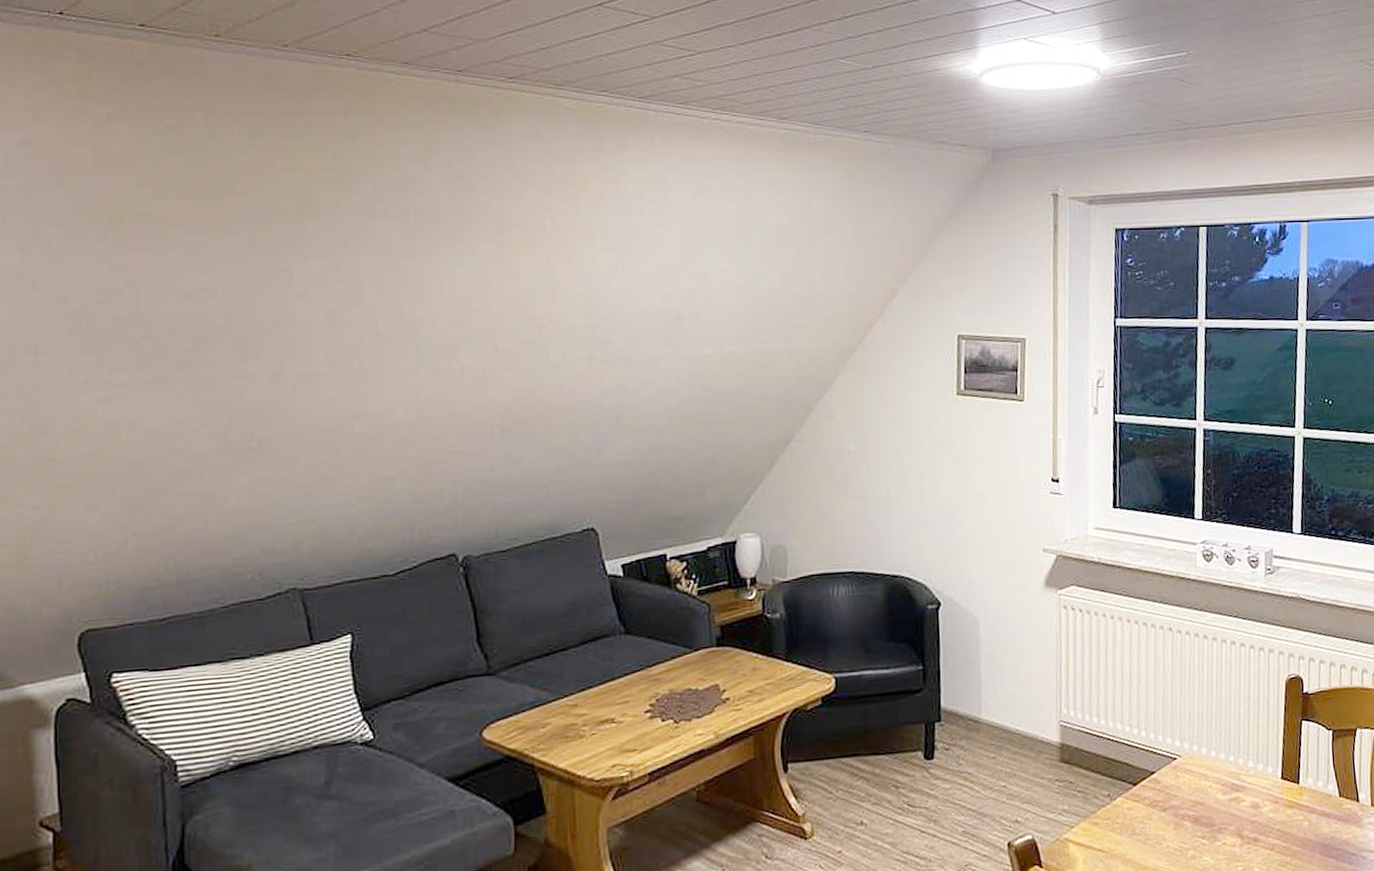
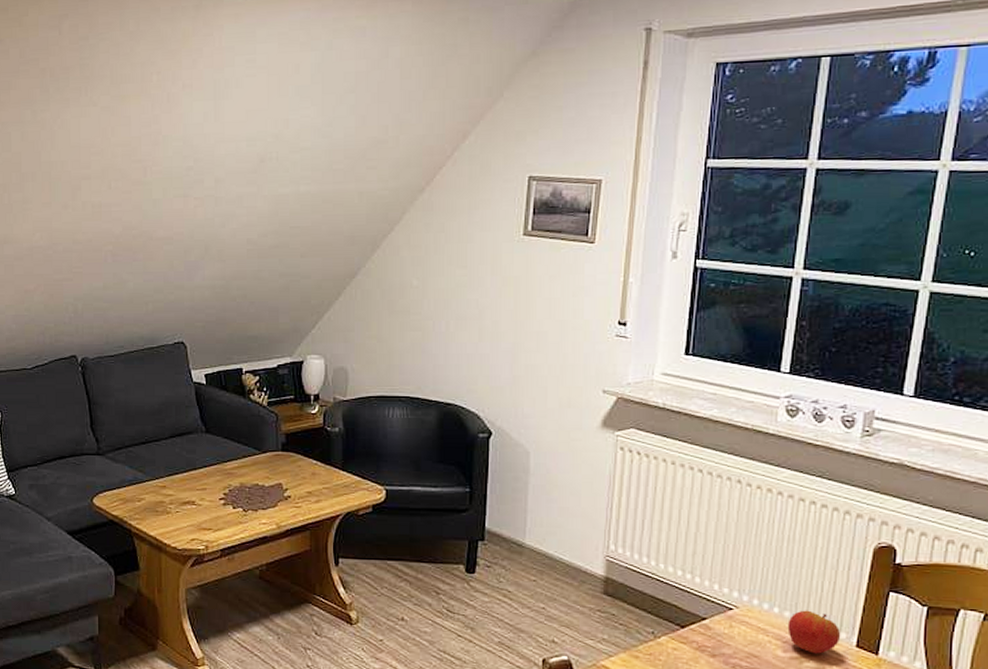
apple: none [1224,749,1268,792] -> present [787,610,841,654]

